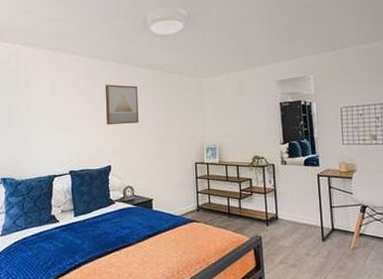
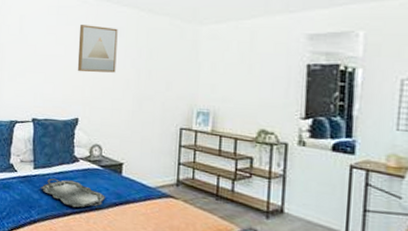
serving tray: none [81,221,141,246] -> present [40,178,106,208]

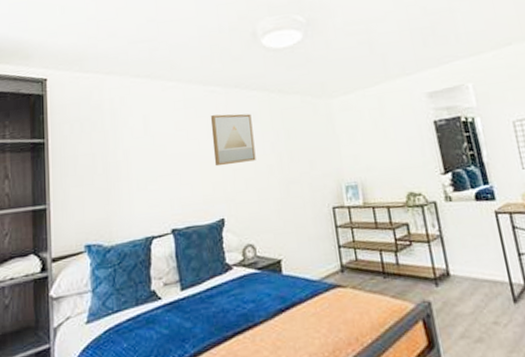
serving tray: present [40,178,106,208] -> none [191,293,270,328]

